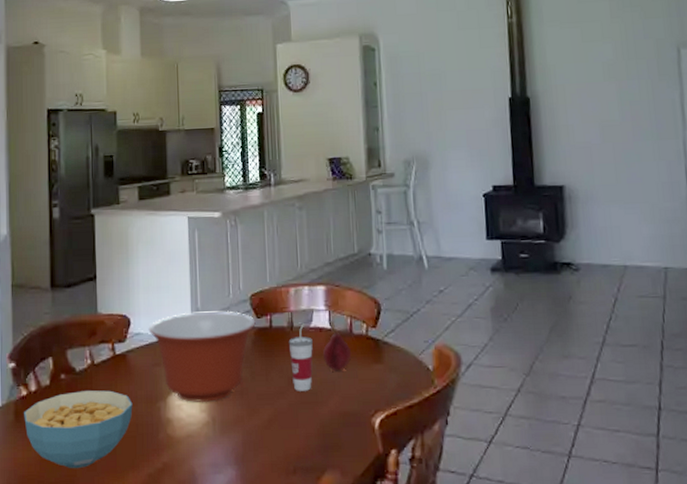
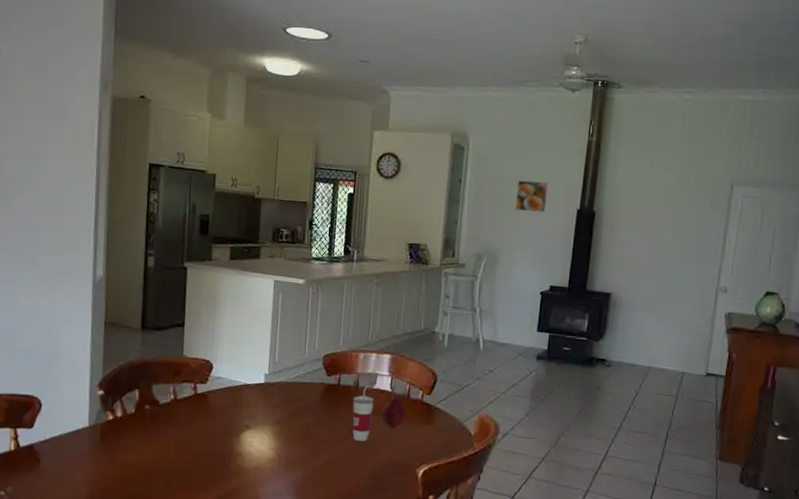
cereal bowl: present [24,390,133,469] -> none [109,421,209,486]
mixing bowl: present [148,311,256,403] -> none [228,364,326,442]
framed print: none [437,73,474,108] -> present [515,180,548,213]

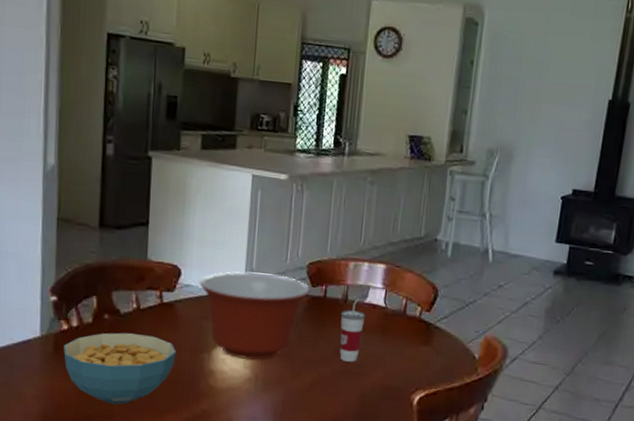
cereal bowl: none [109,421,209,486] -> present [64,332,177,405]
mixing bowl: none [228,364,326,442] -> present [199,271,310,360]
fruit: present [382,384,407,428] -> none [373,299,402,348]
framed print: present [515,180,548,213] -> none [535,63,576,104]

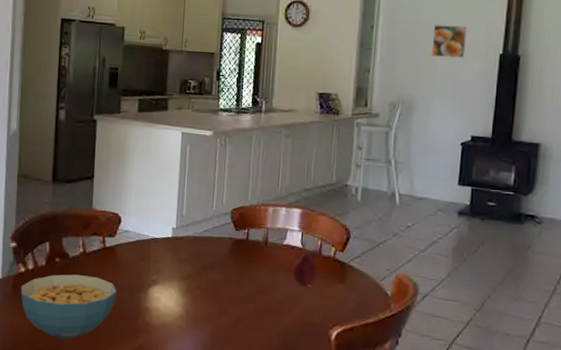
mixing bowl: present [199,271,310,360] -> none [136,217,234,299]
cup: present [339,298,365,362] -> none [261,240,284,300]
fruit: none [373,299,402,348] -> present [292,240,319,286]
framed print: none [535,63,576,104] -> present [431,25,467,59]

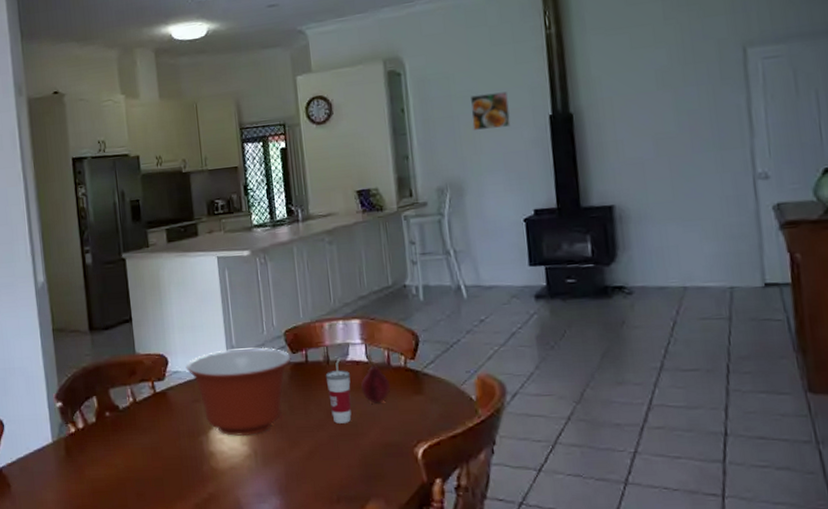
cereal bowl: present [21,274,117,340] -> none [74,426,176,500]
mixing bowl: none [136,217,234,299] -> present [185,347,291,437]
cup: none [261,240,284,300] -> present [325,357,352,424]

